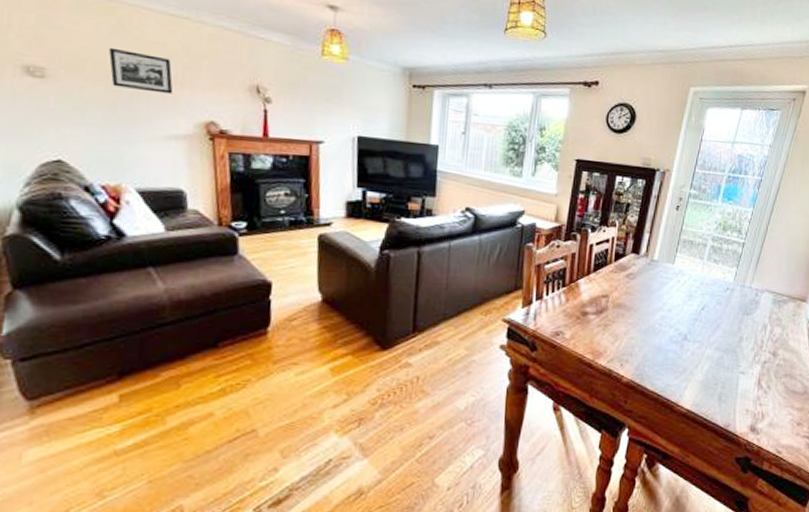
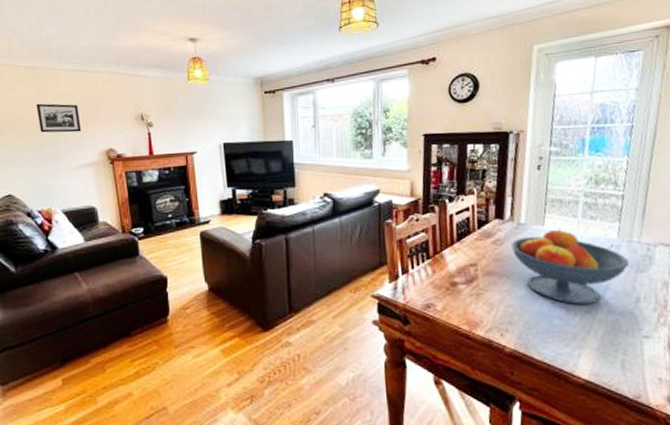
fruit bowl: none [642,267,739,342] -> present [511,227,629,305]

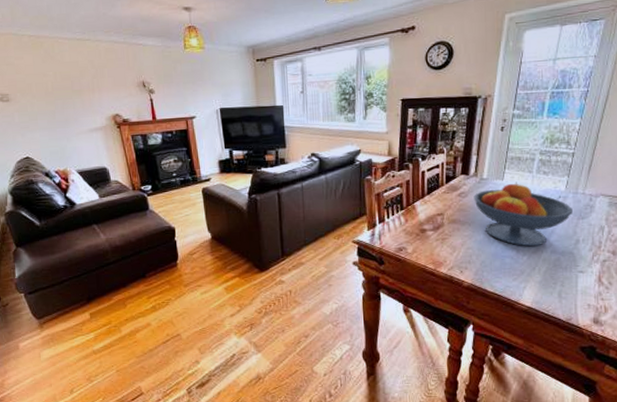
picture frame: present [36,103,82,133] -> none [43,71,88,100]

